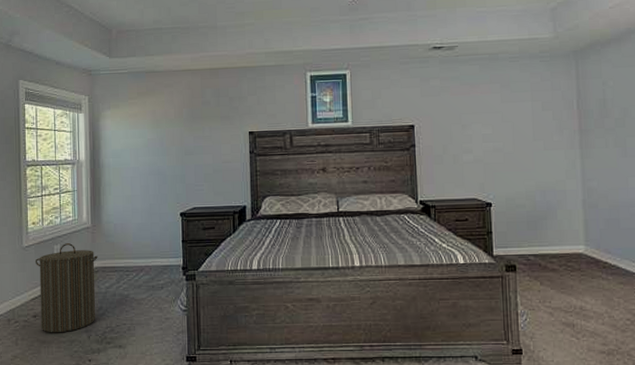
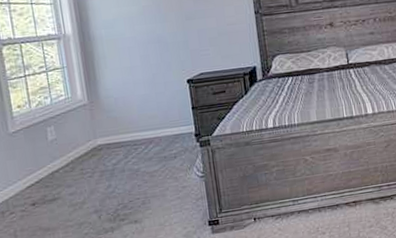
laundry hamper: present [35,243,98,333] -> none [25,123,105,220]

